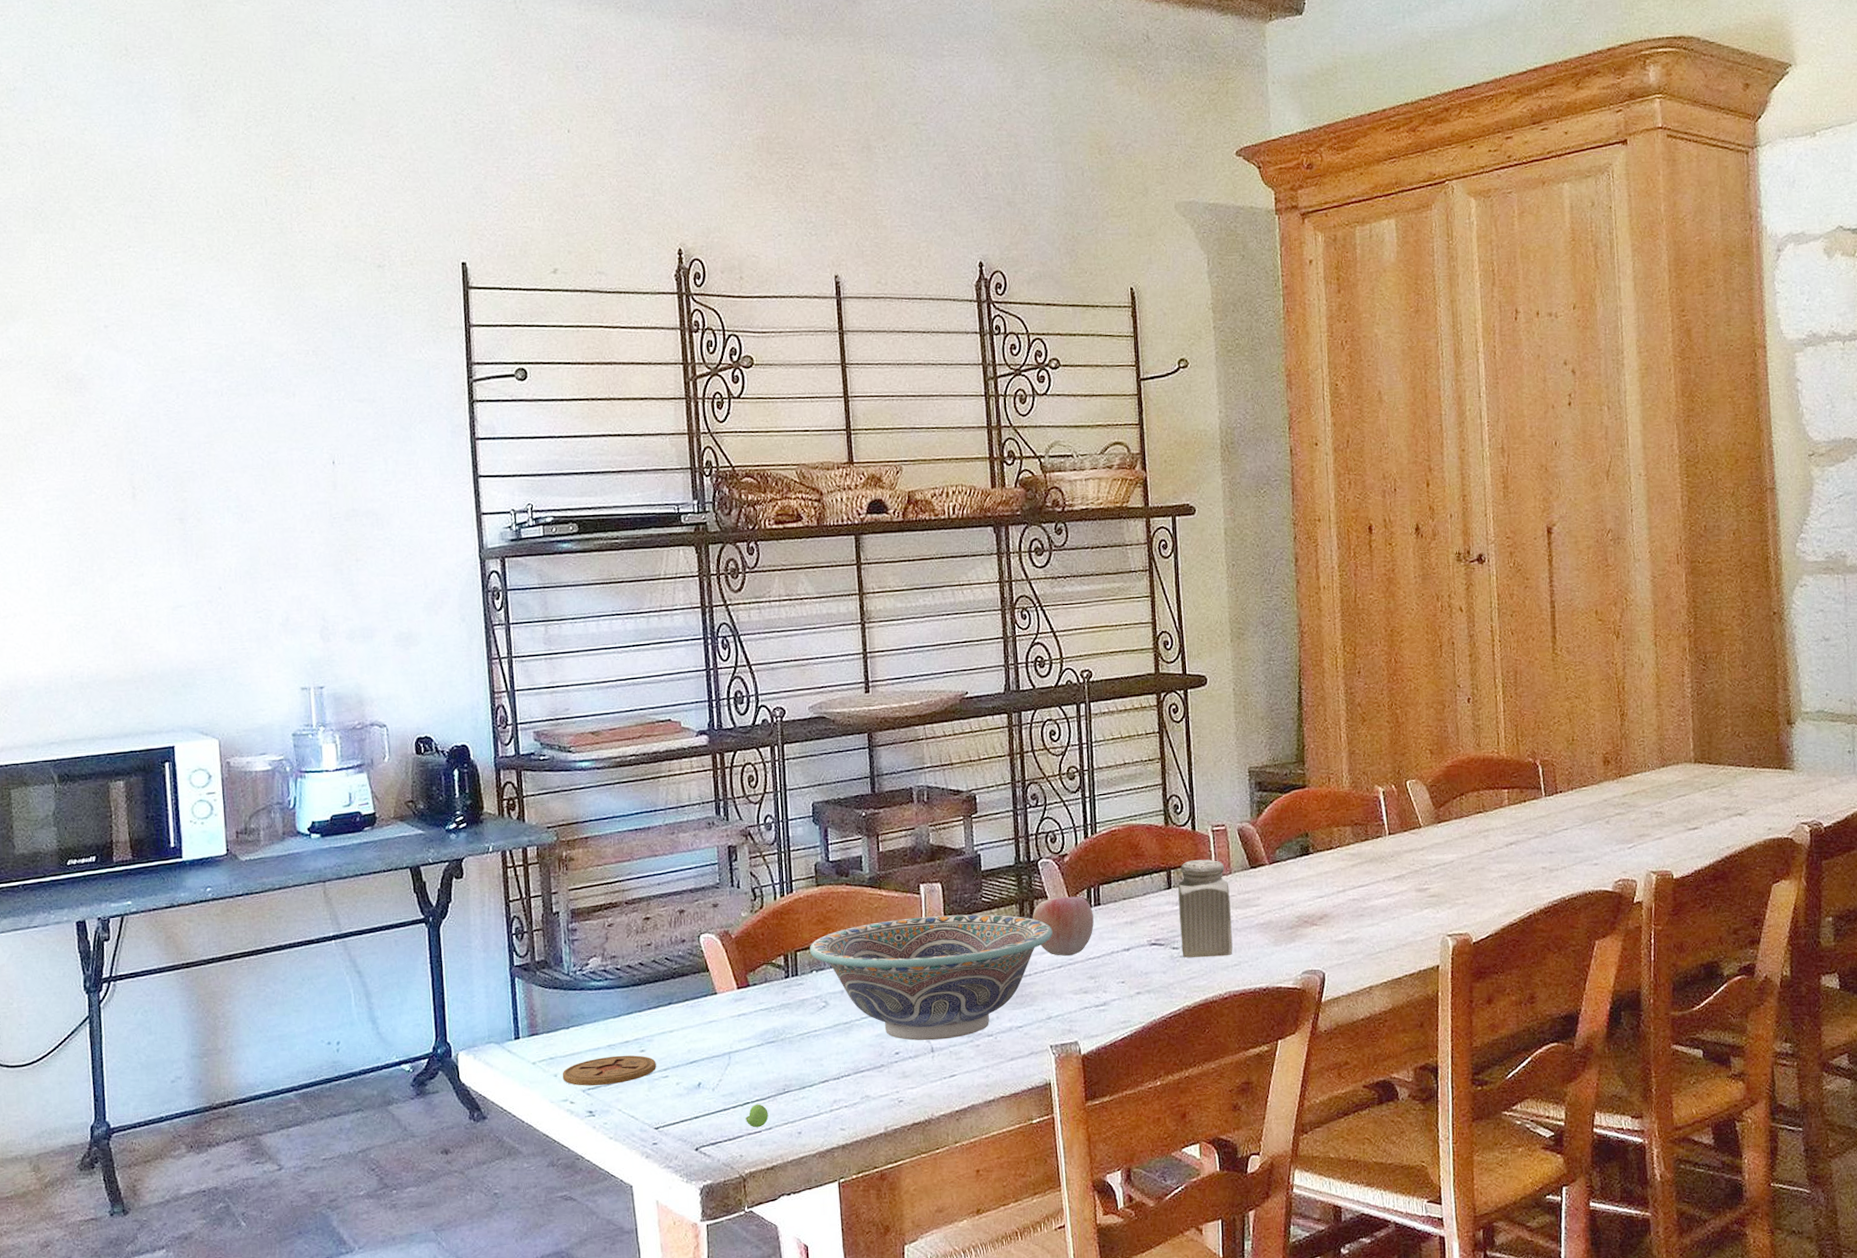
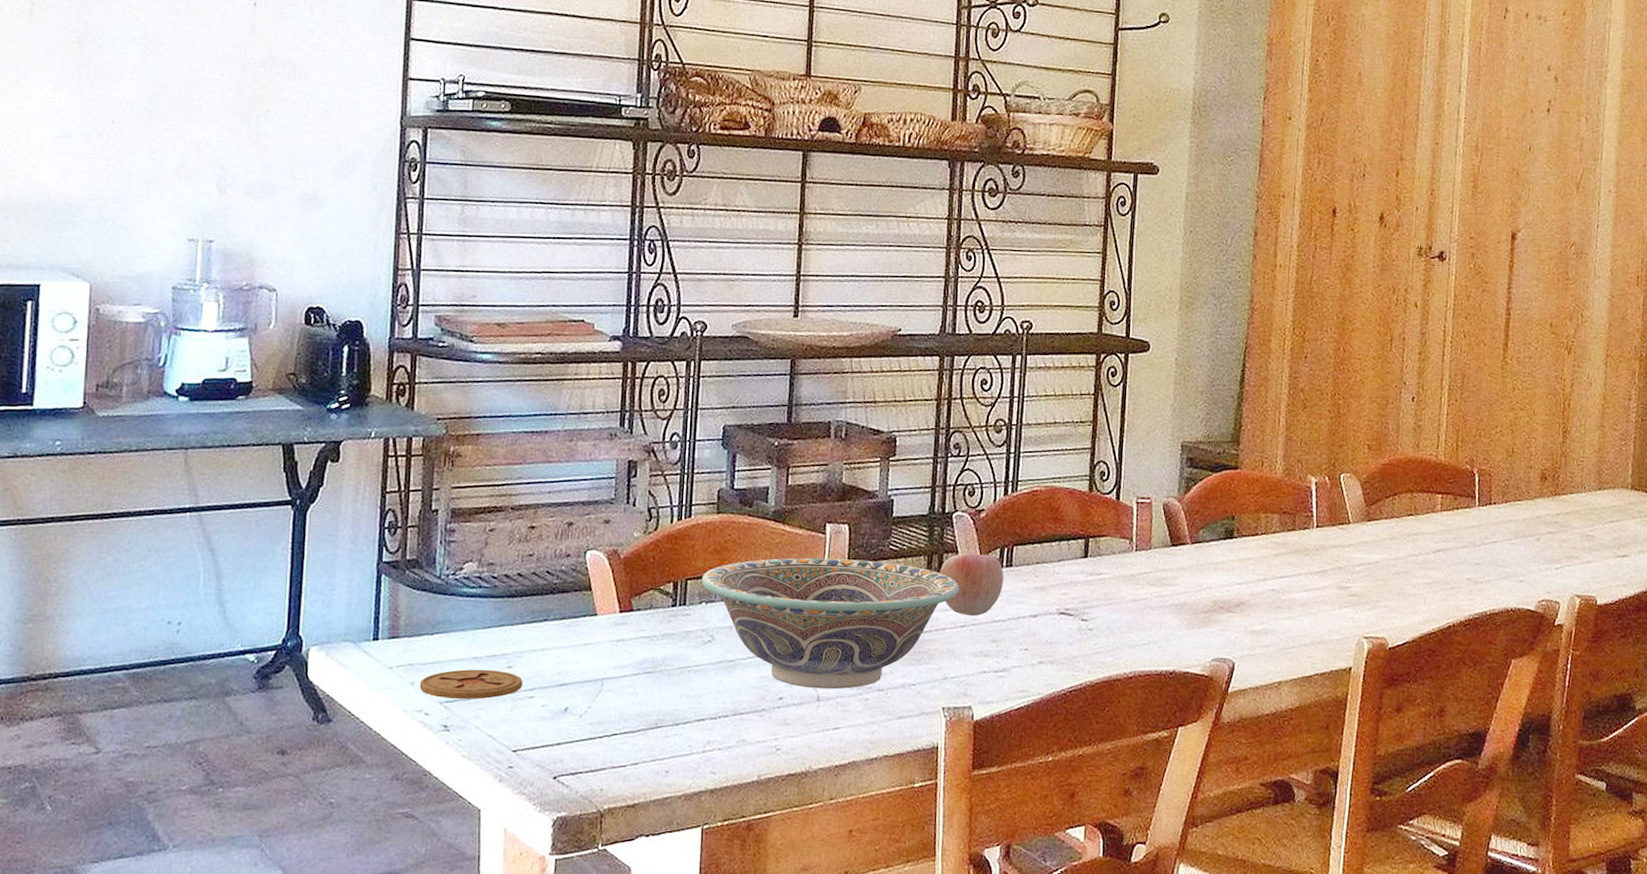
pear: present [745,1104,769,1128] -> none [611,736,636,762]
salt shaker: present [1178,859,1233,958] -> none [1090,531,1148,634]

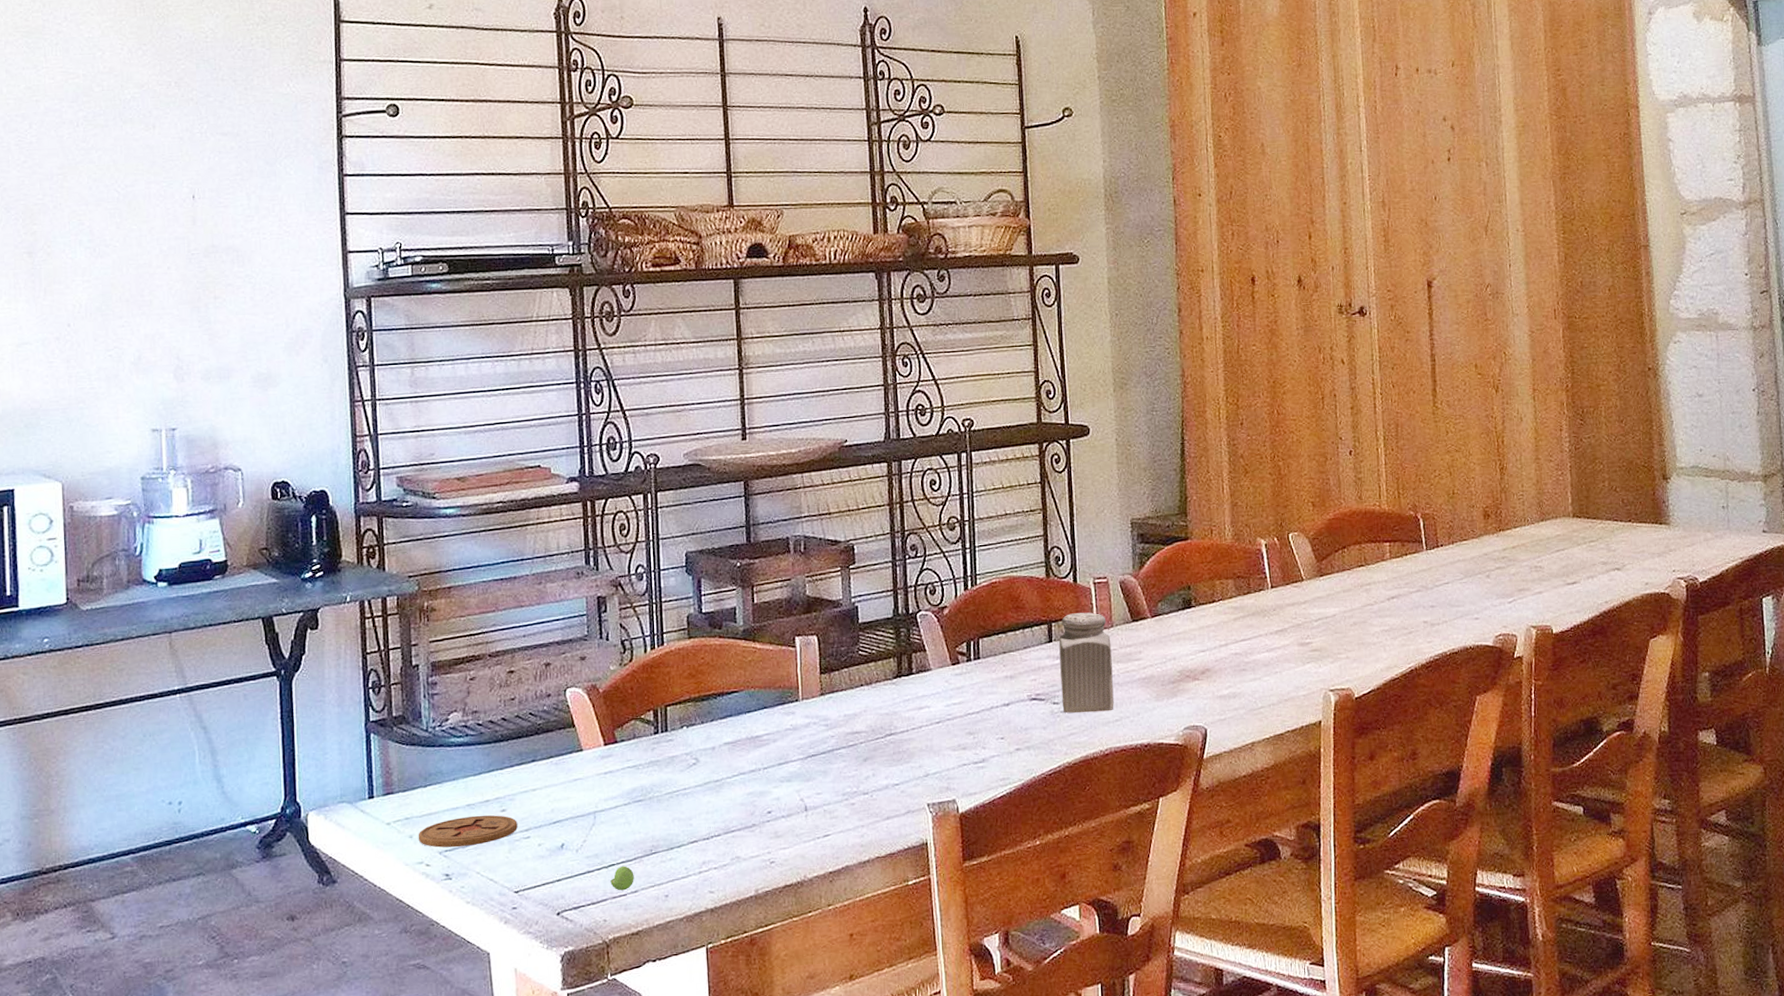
pear: none [611,736,636,762] -> present [610,866,634,891]
decorative bowl: present [701,557,959,689] -> none [680,668,931,799]
apple: present [939,553,1004,616] -> none [910,649,973,711]
salt shaker: none [1090,531,1148,634] -> present [1059,612,1114,713]

